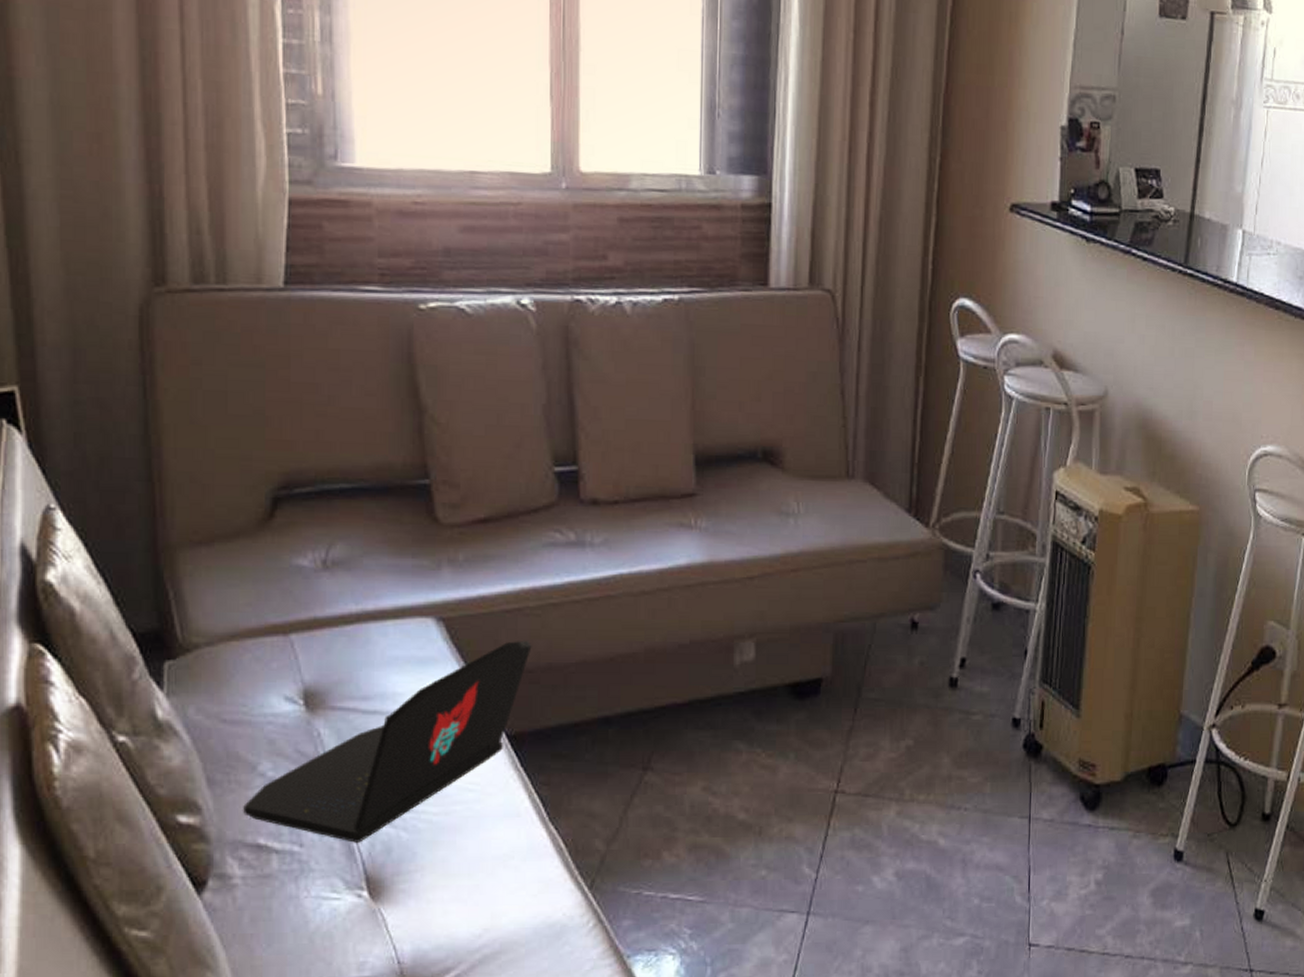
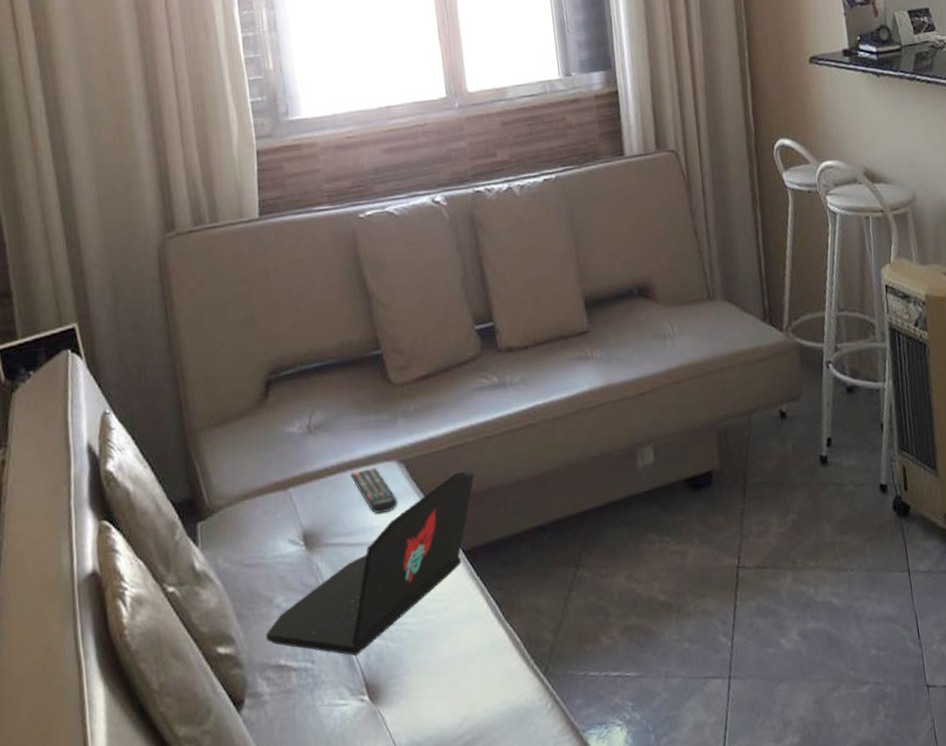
remote control: none [372,622,431,679] -> present [349,468,399,514]

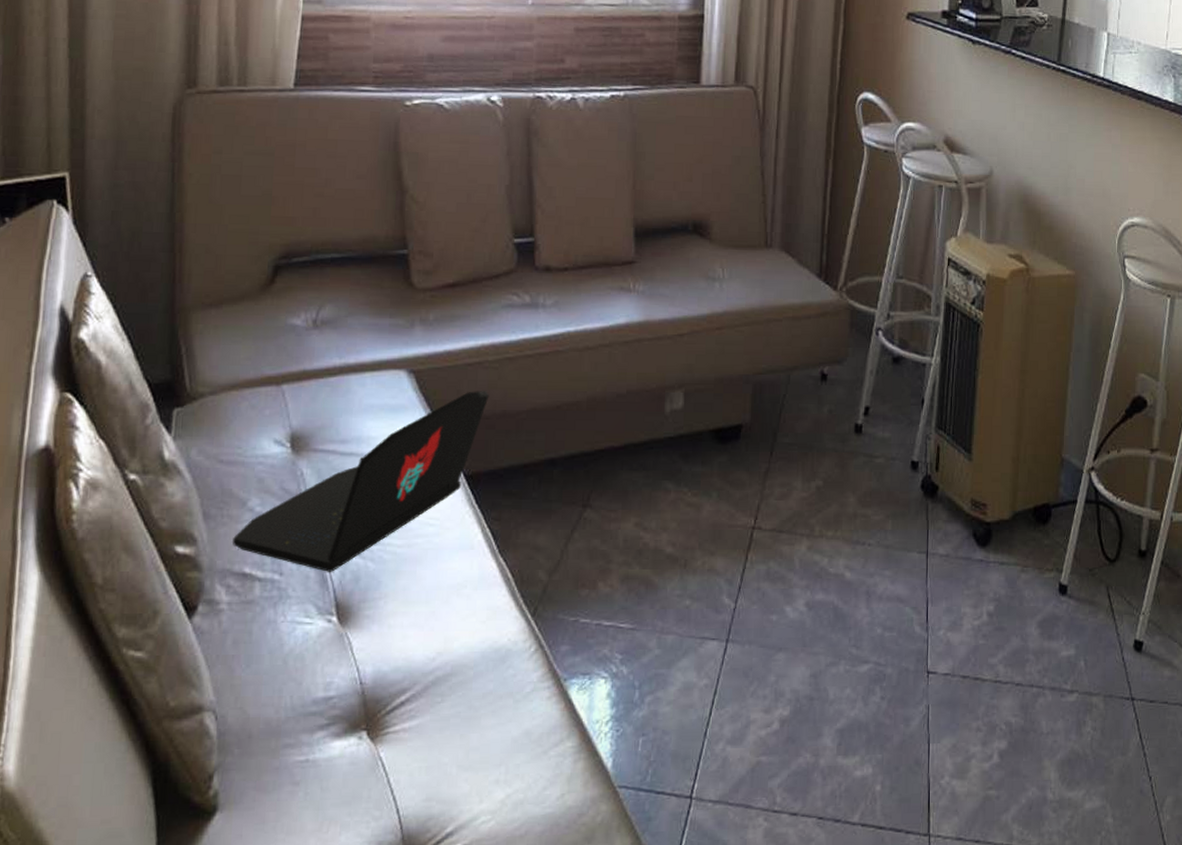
remote control: present [349,468,399,514] -> none [352,374,402,425]

